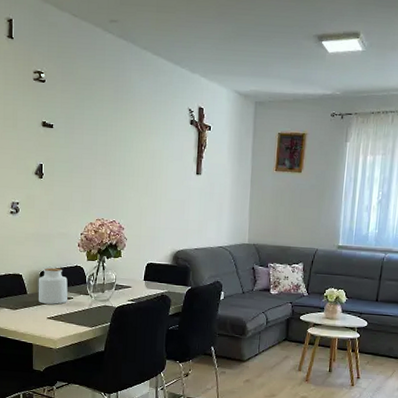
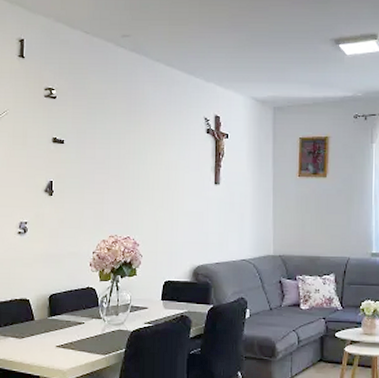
jar: present [38,267,68,304] -> none [46,290,79,331]

